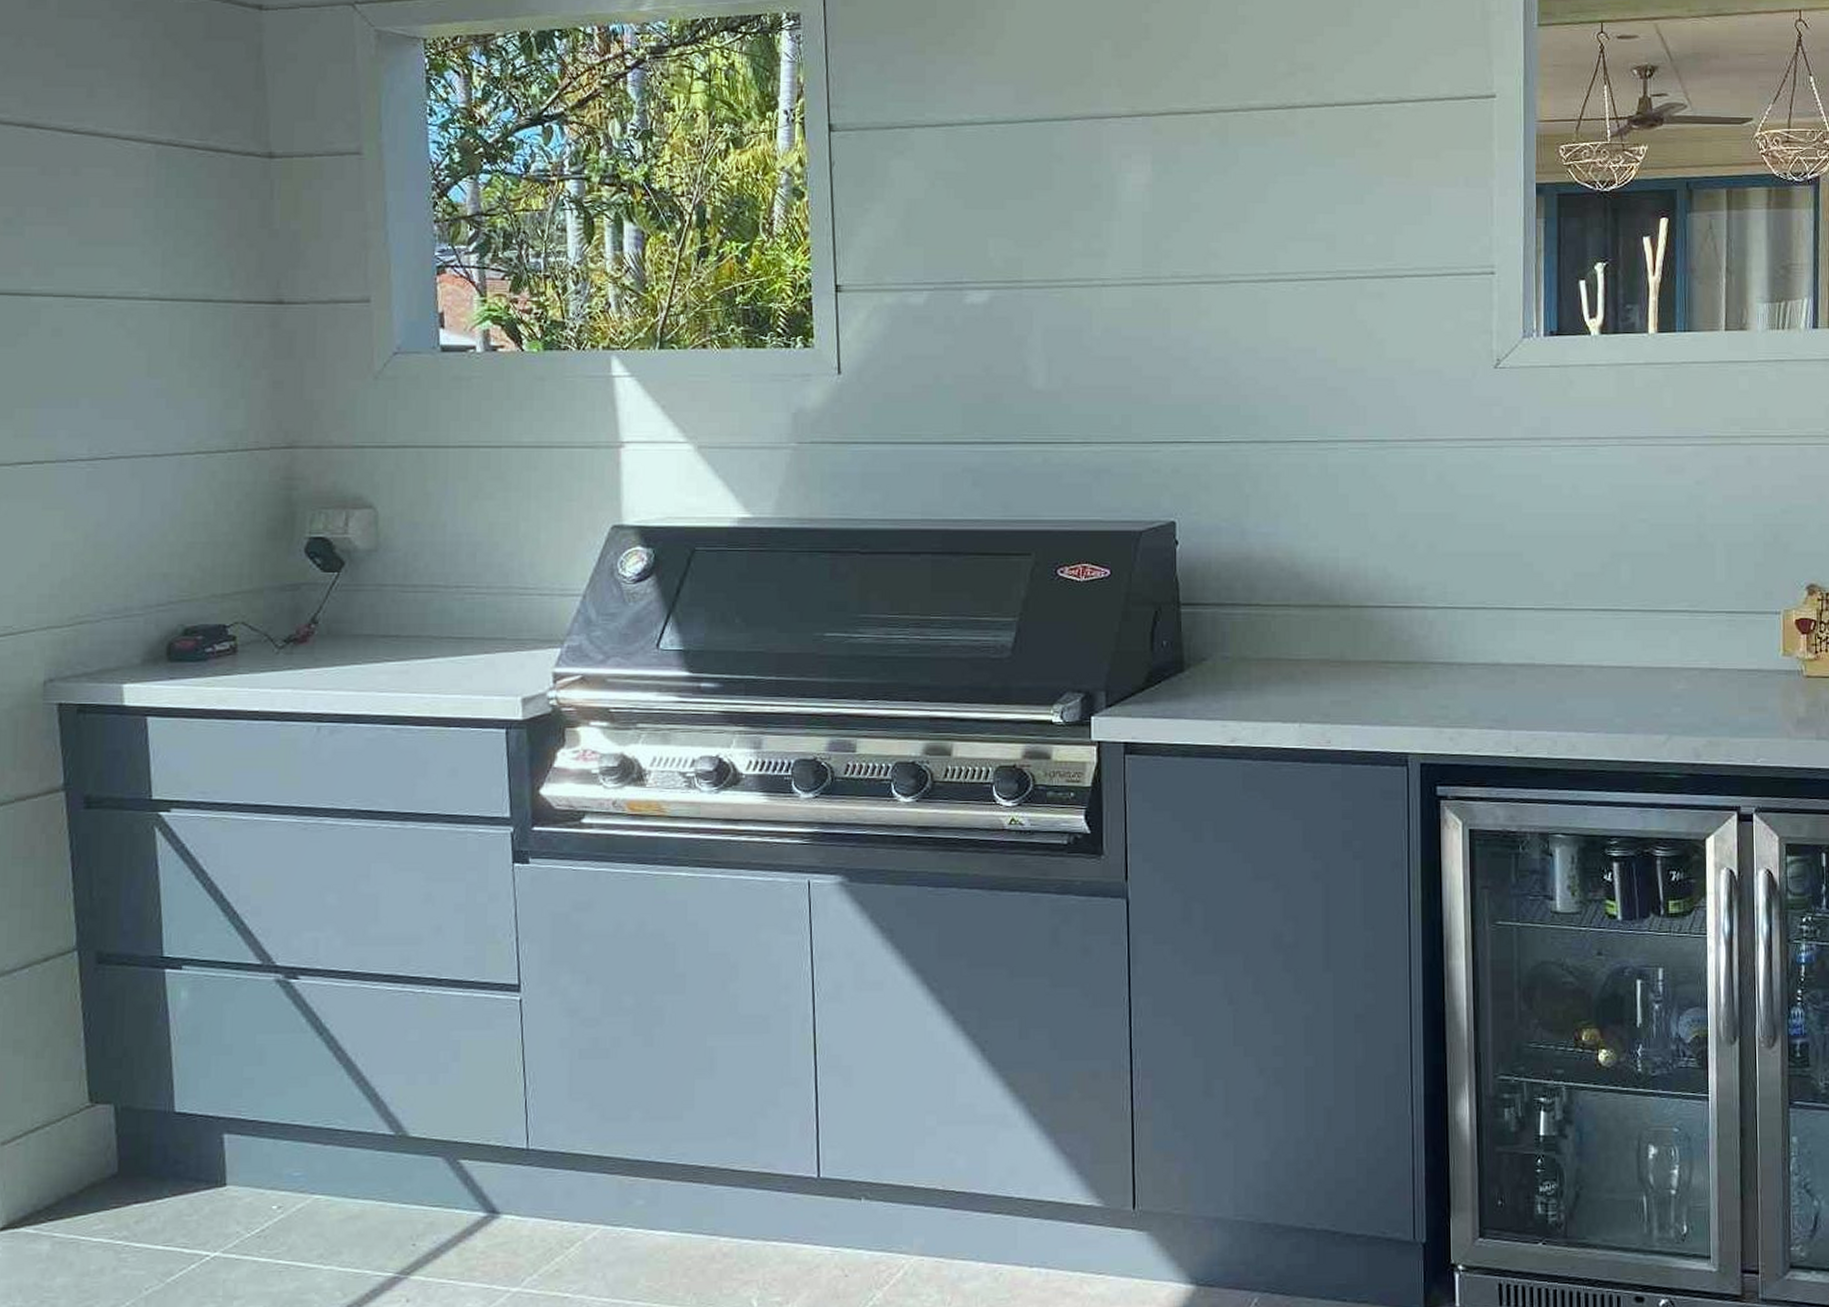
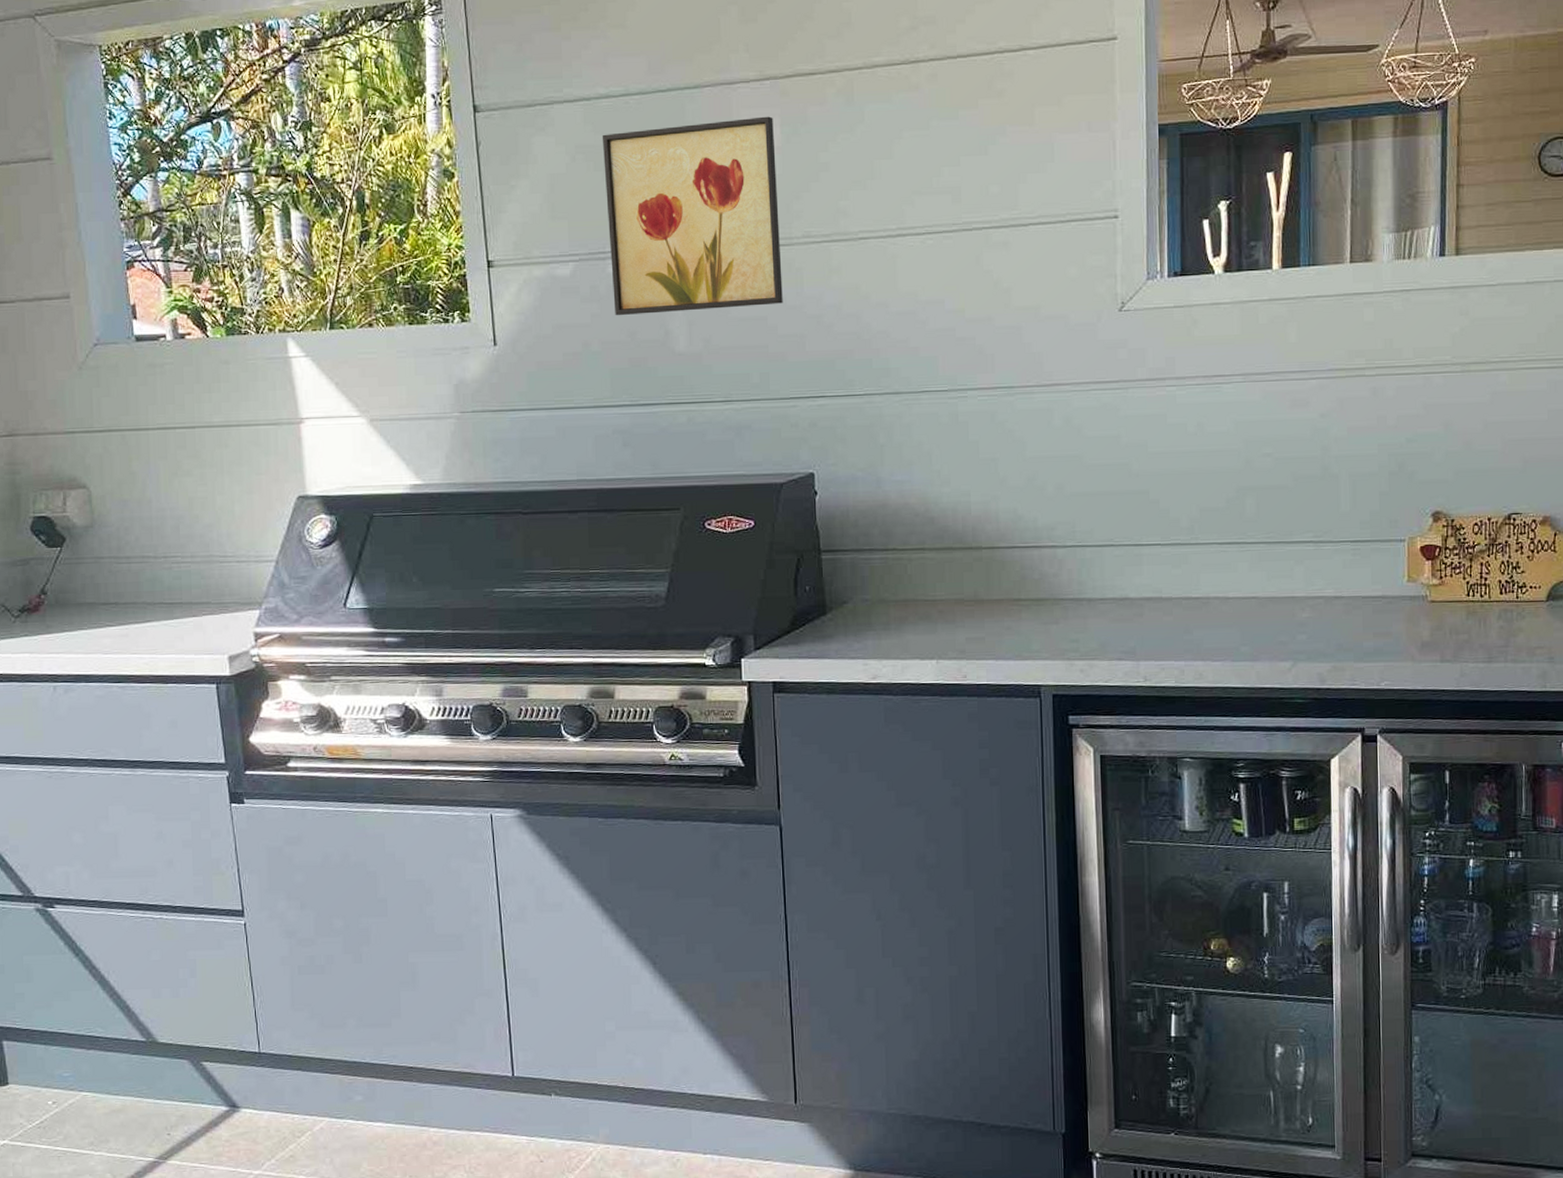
wall art: none [964,153,1148,349] -> present [602,116,783,316]

